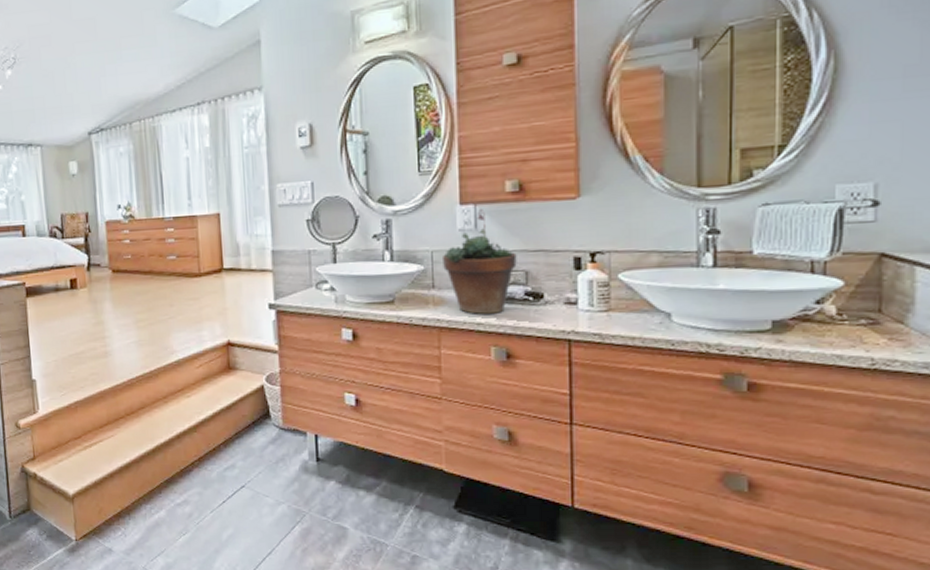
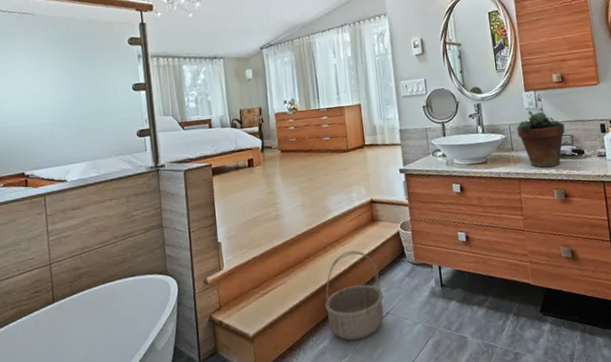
basket: none [162,404,238,515] -> present [325,250,384,341]

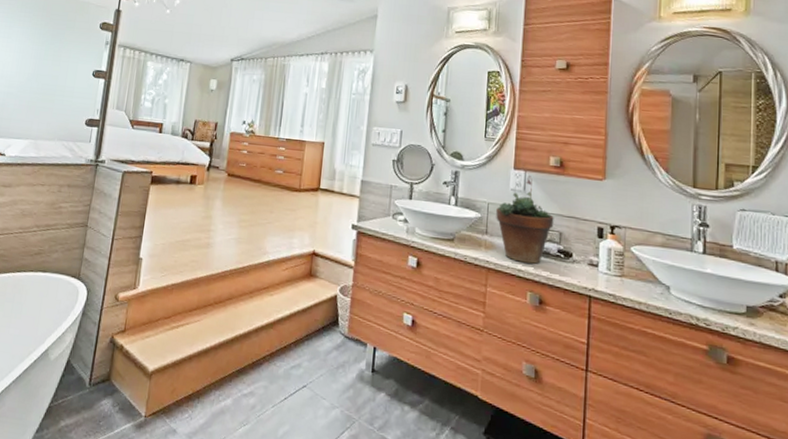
basket: present [325,250,384,341] -> none [236,303,304,408]

